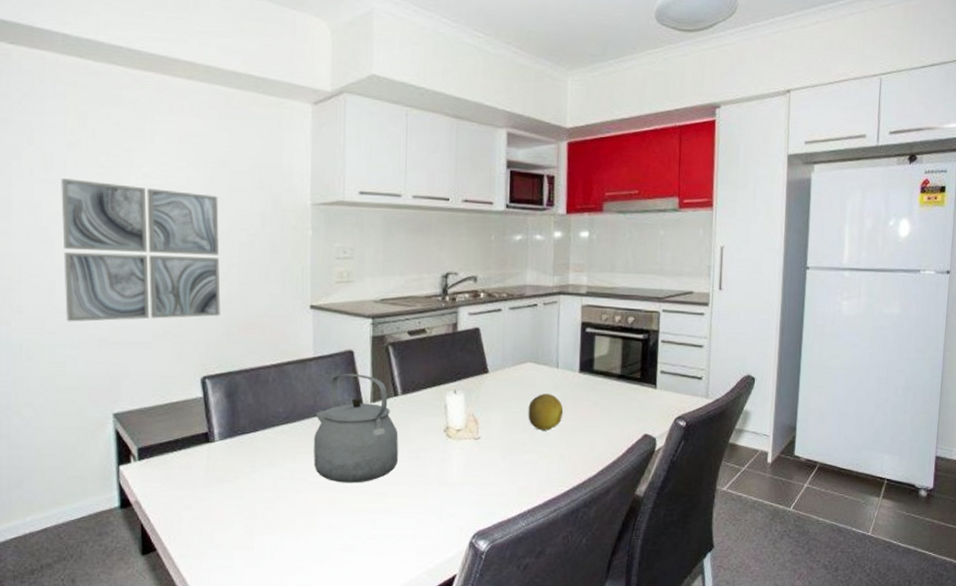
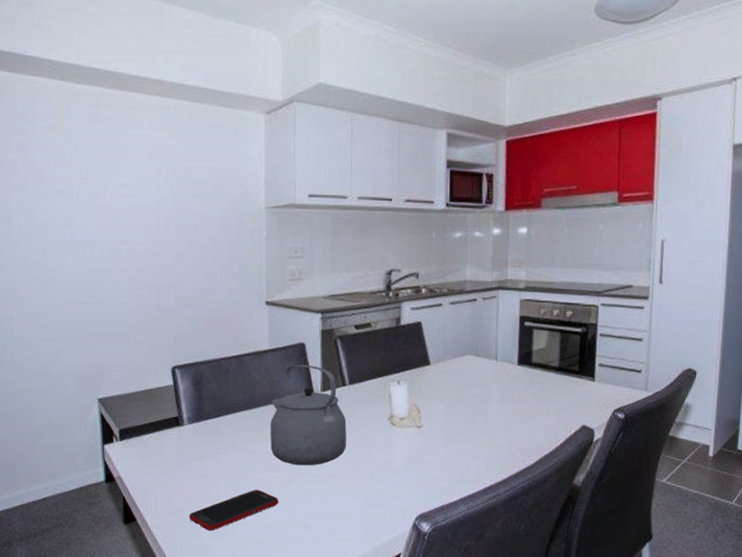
wall art: present [61,178,221,322] -> none [51,190,187,318]
cell phone: none [219,510,322,559] -> present [189,489,279,531]
fruit: present [528,394,564,431] -> none [468,385,503,420]

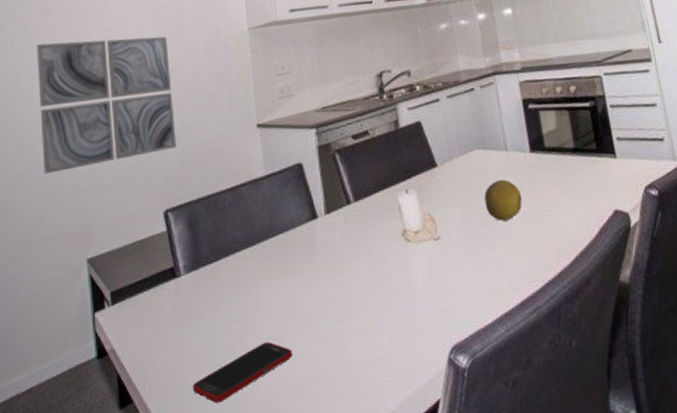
wall art: none [51,190,187,318] -> present [37,36,177,174]
tea kettle: present [270,365,347,466] -> none [272,186,360,306]
fruit: none [468,385,503,420] -> present [484,180,523,221]

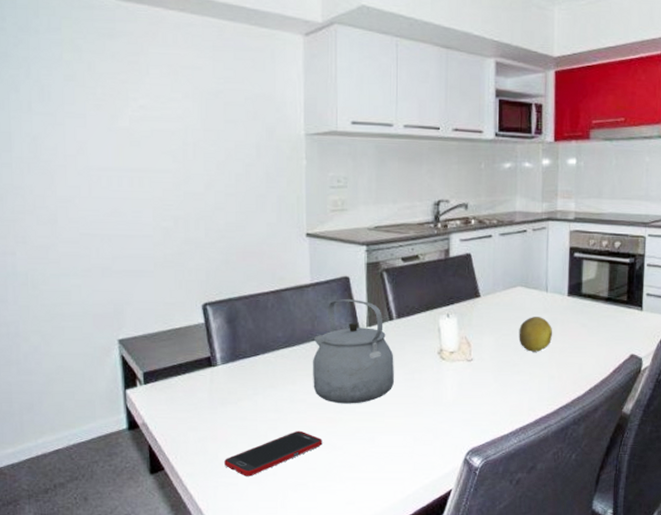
wall art: present [37,36,177,174] -> none [59,111,219,252]
tea kettle: none [272,186,360,306] -> present [313,299,394,404]

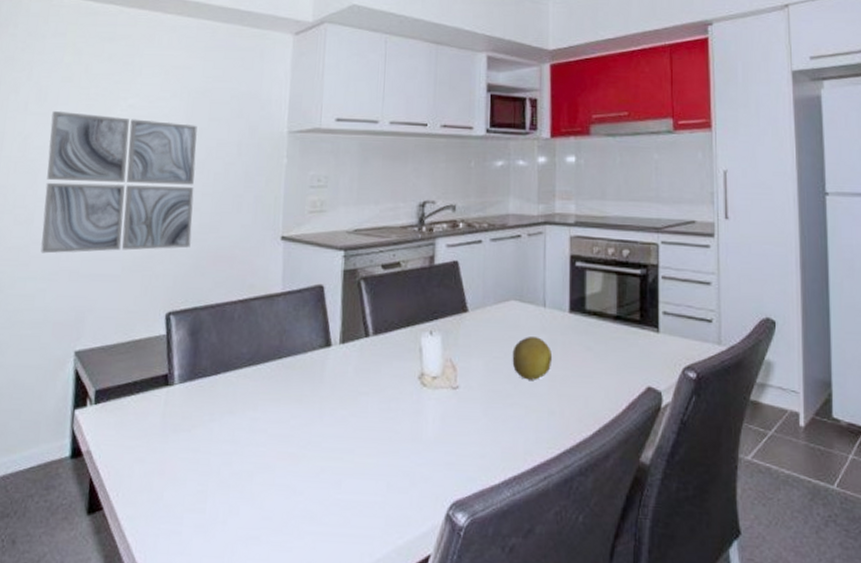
wall art: none [59,111,219,252] -> present [41,111,197,254]
cell phone: present [224,430,323,476] -> none [169,467,282,524]
tea kettle: present [313,299,394,404] -> none [276,311,369,438]

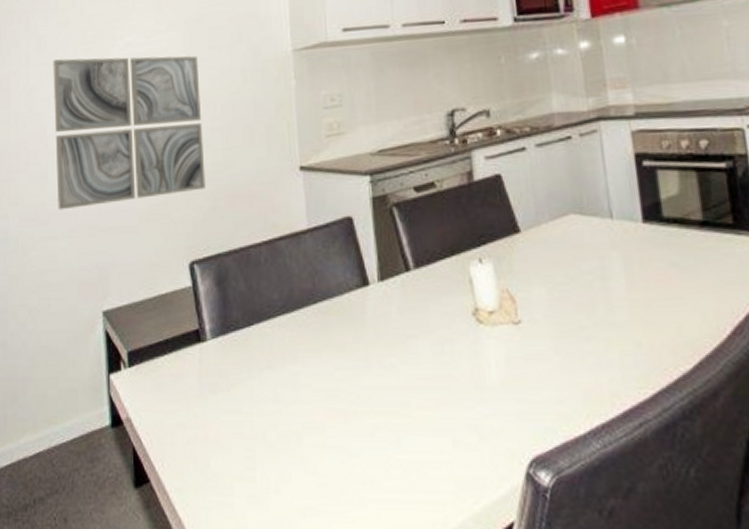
fruit: present [512,337,553,380] -> none [579,255,630,307]

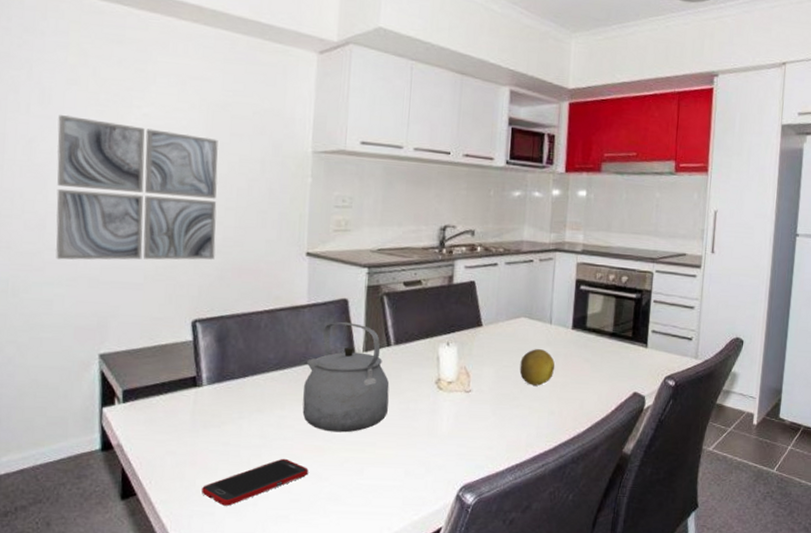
cell phone: none [217,428,334,494] -> present [202,458,309,506]
tea kettle: none [314,246,419,390] -> present [302,322,390,433]
fruit: none [579,255,630,307] -> present [519,349,555,386]

